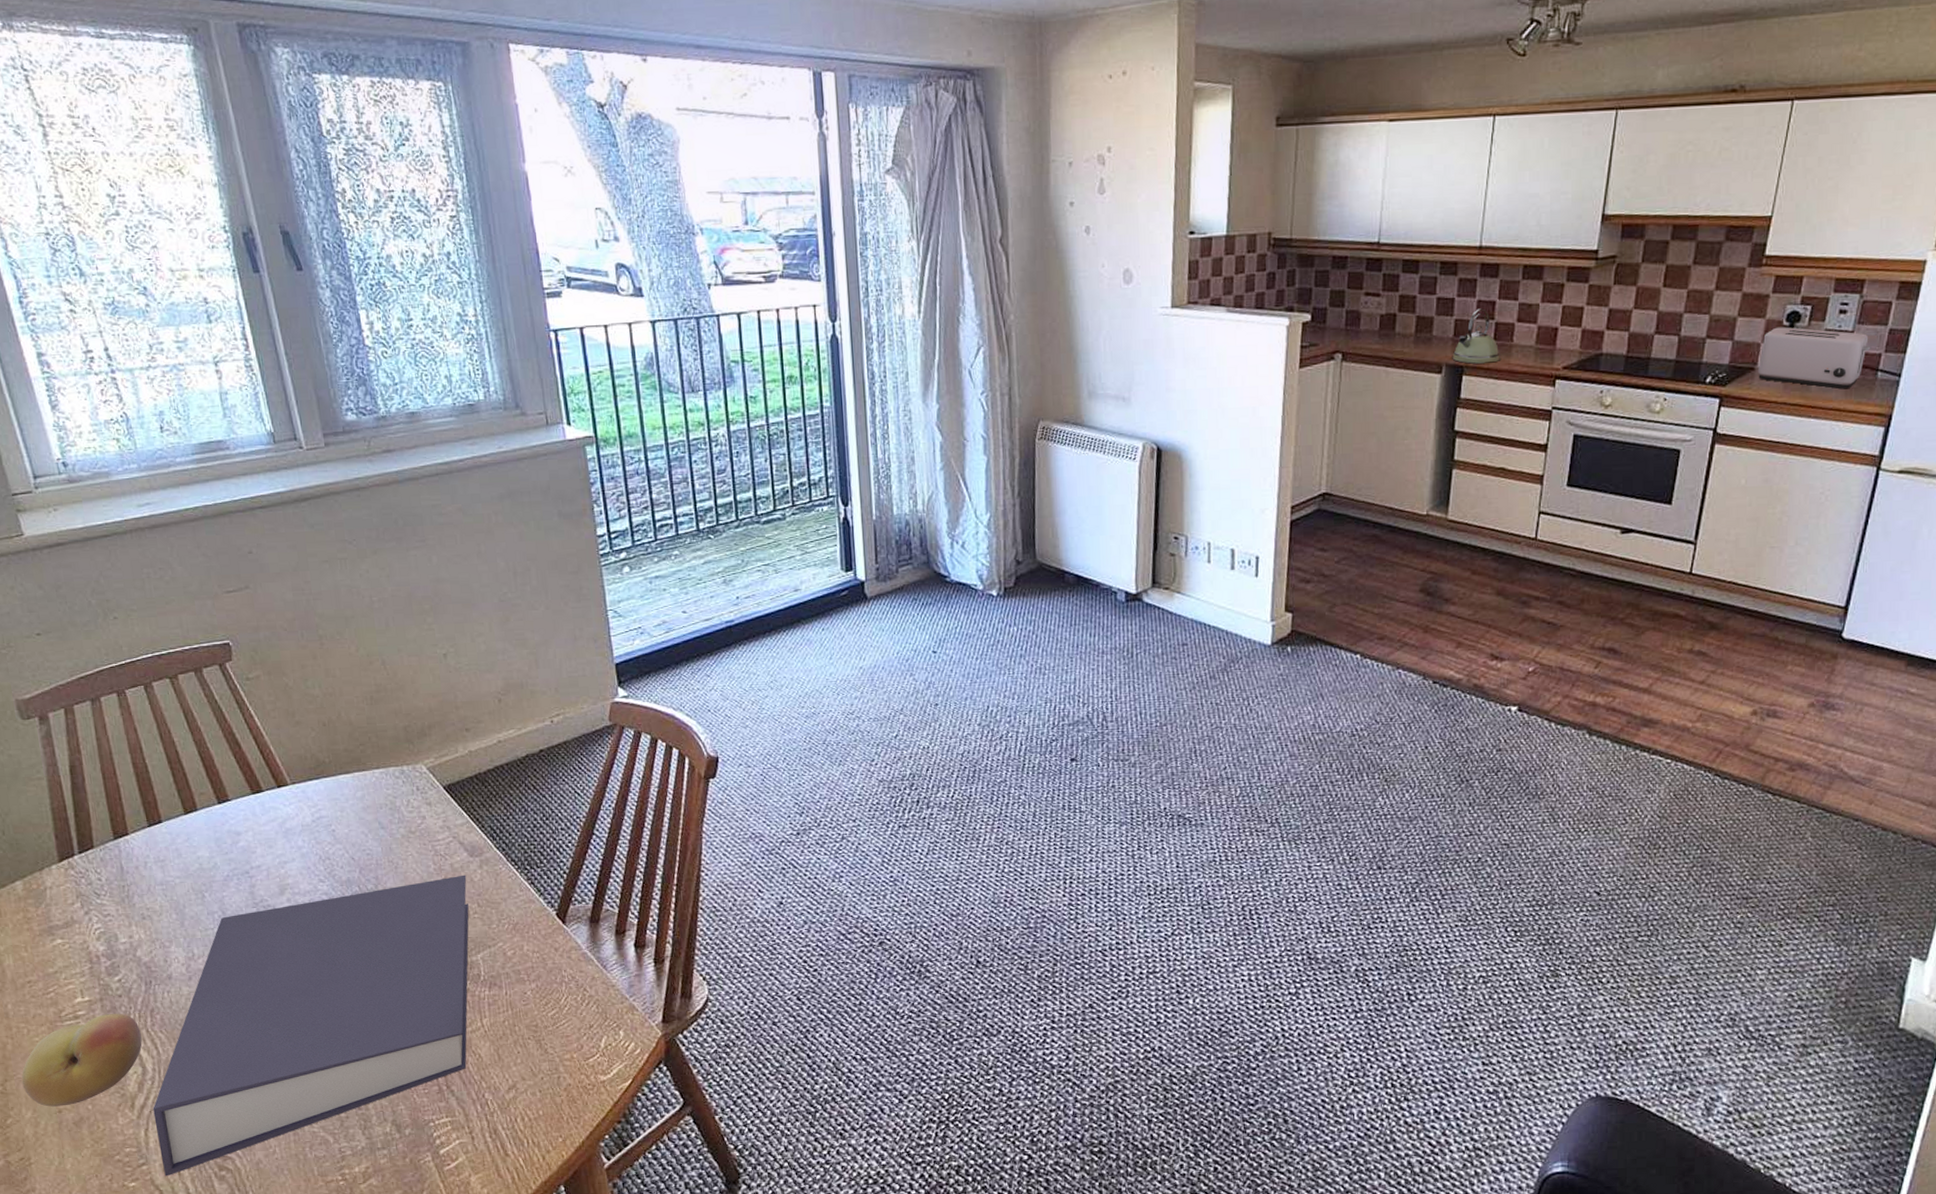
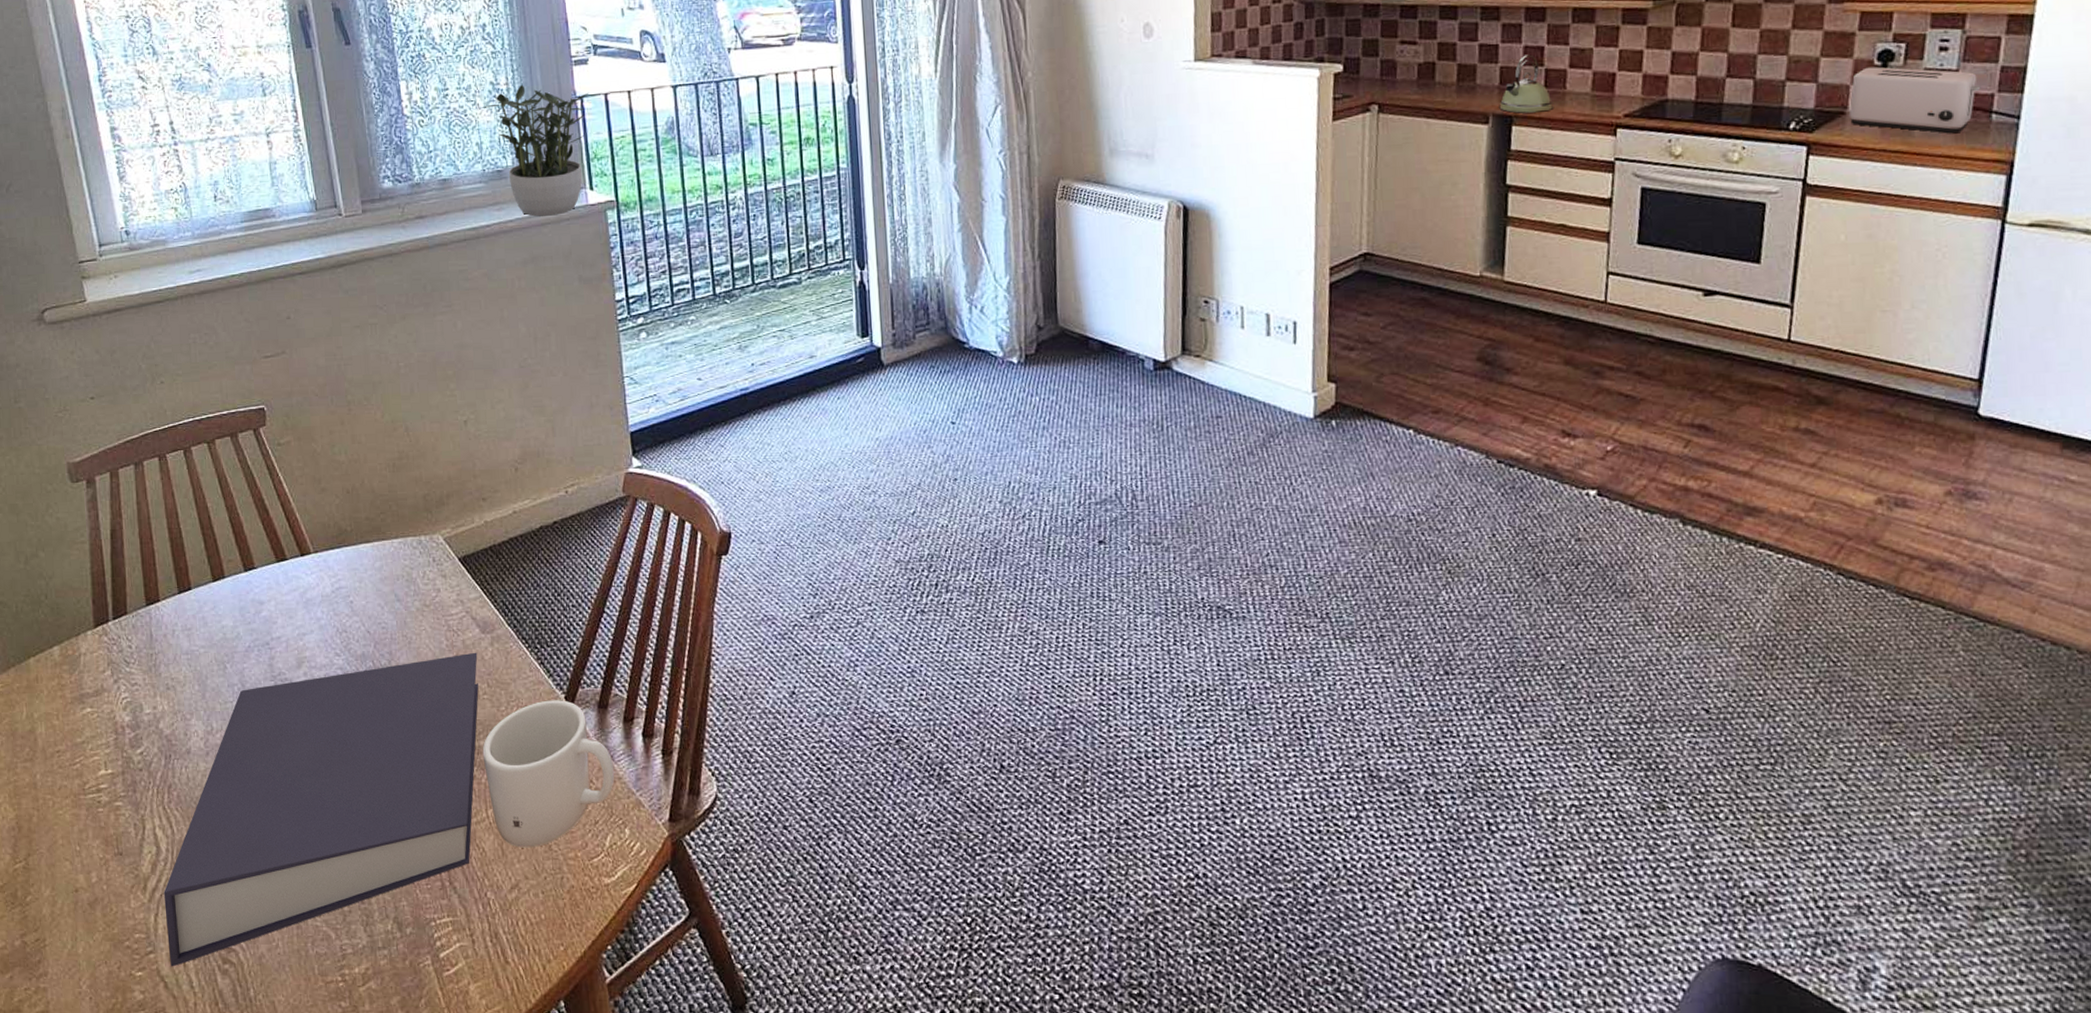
fruit: present [21,1014,142,1107] -> none [43,789,158,885]
potted plant: none [450,316,563,452] -> present [483,84,588,217]
mug: none [475,916,608,1052] -> present [482,700,615,848]

